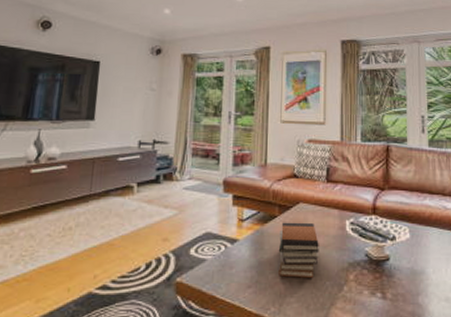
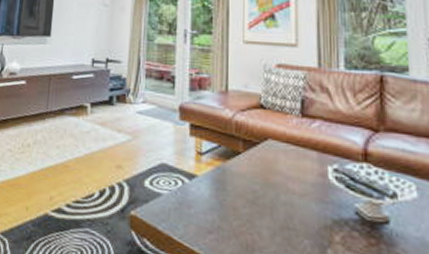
book stack: present [278,222,319,278] -> none [243,160,294,232]

